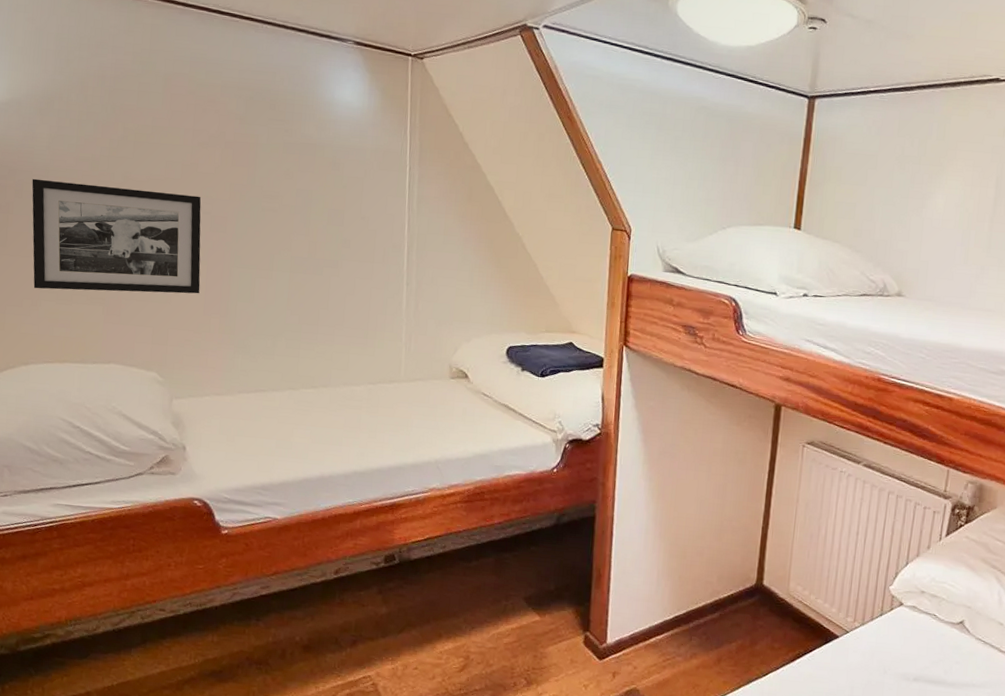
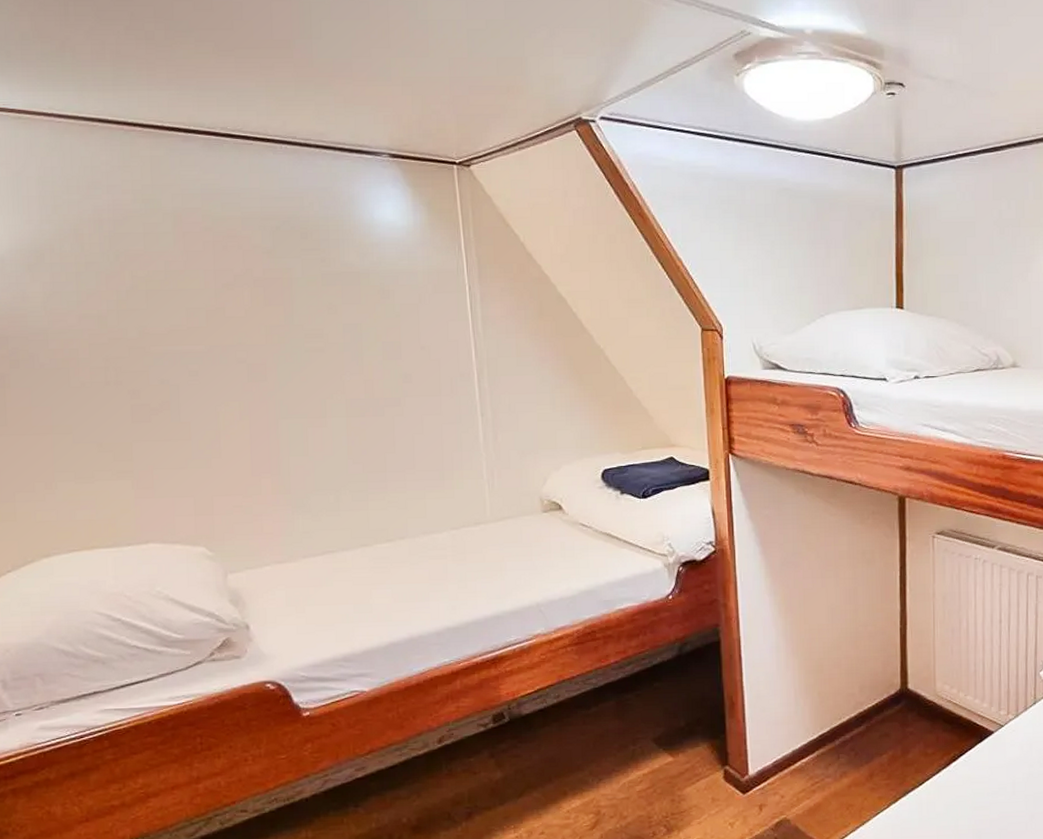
picture frame: present [32,178,201,294] -> none [29,344,244,469]

